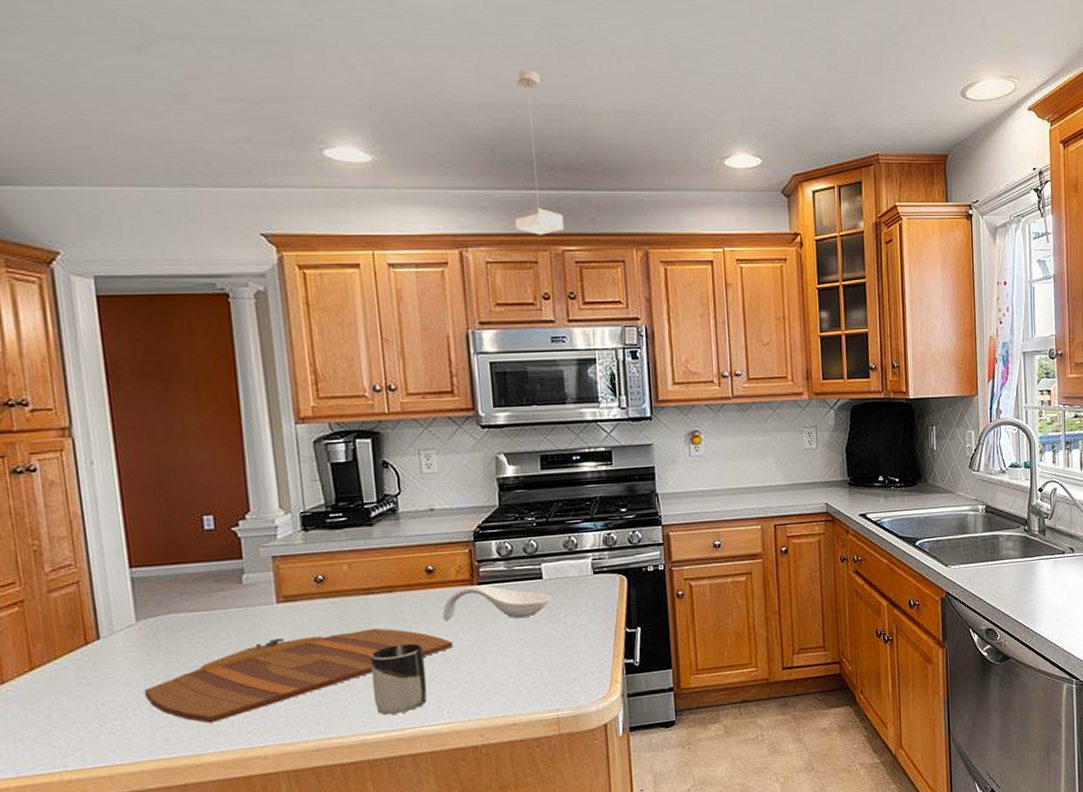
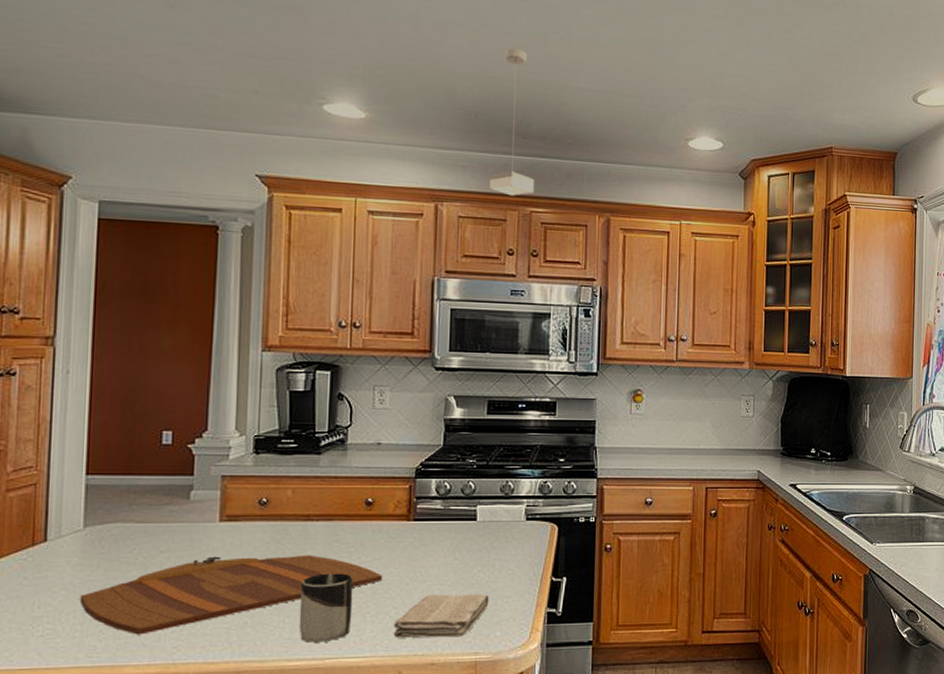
spoon rest: present [442,585,551,621] -> none [376,521,482,558]
washcloth: none [470,651,565,702] -> present [393,594,489,638]

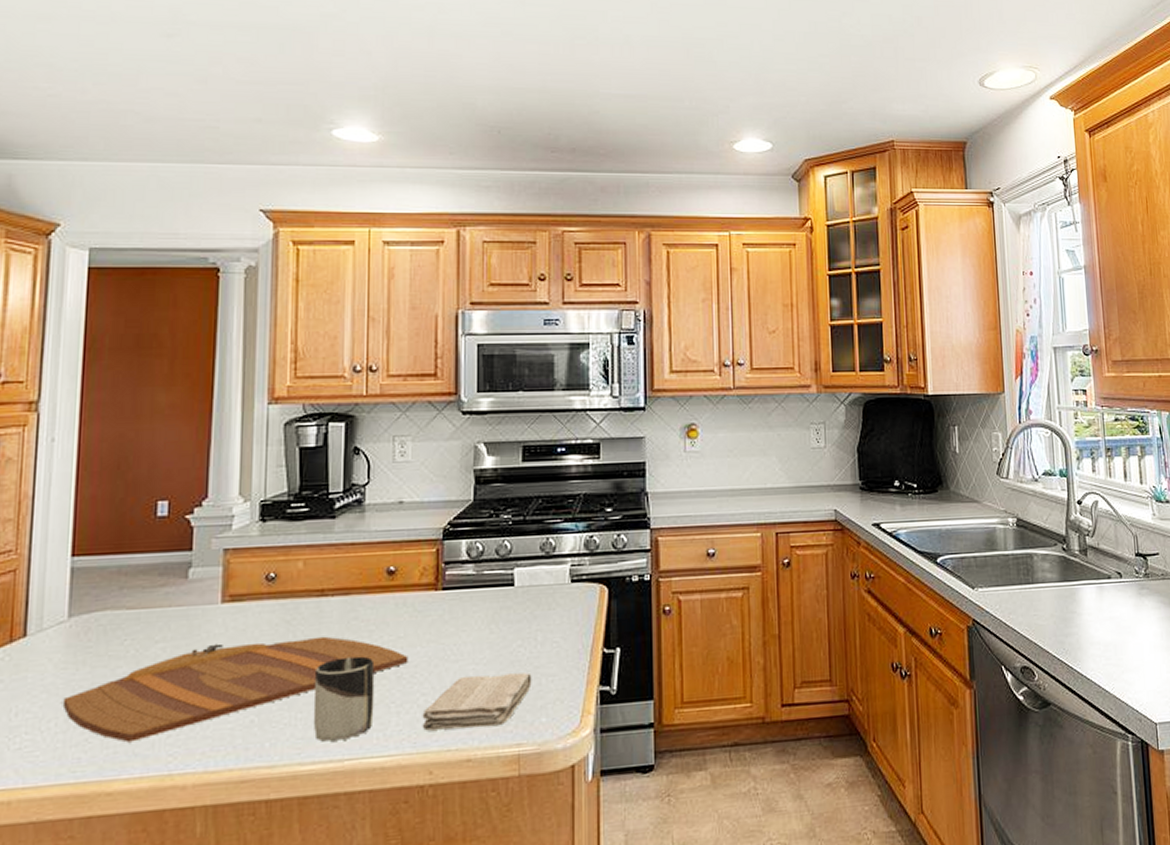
pendant lamp: present [490,48,534,196] -> none [516,56,565,216]

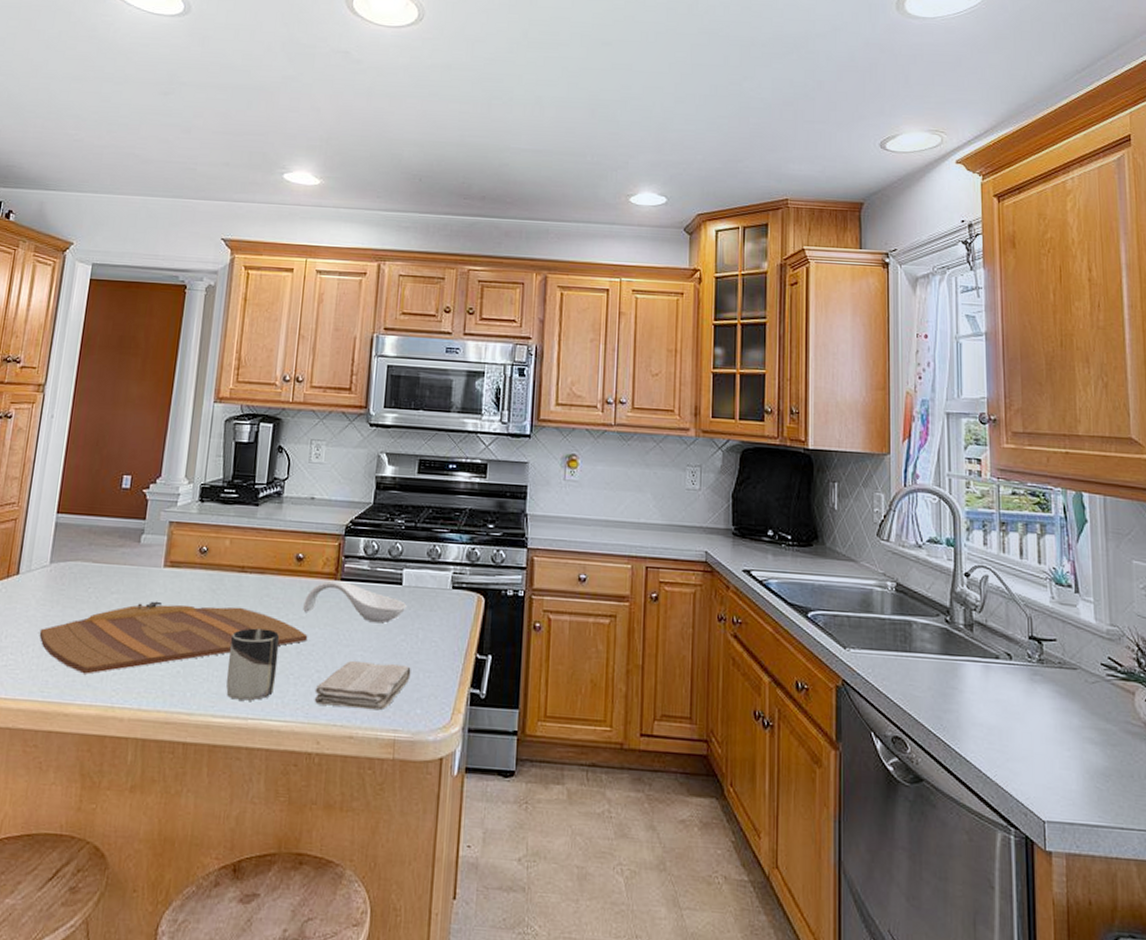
spoon rest: none [400,590,521,632] -> present [303,580,407,623]

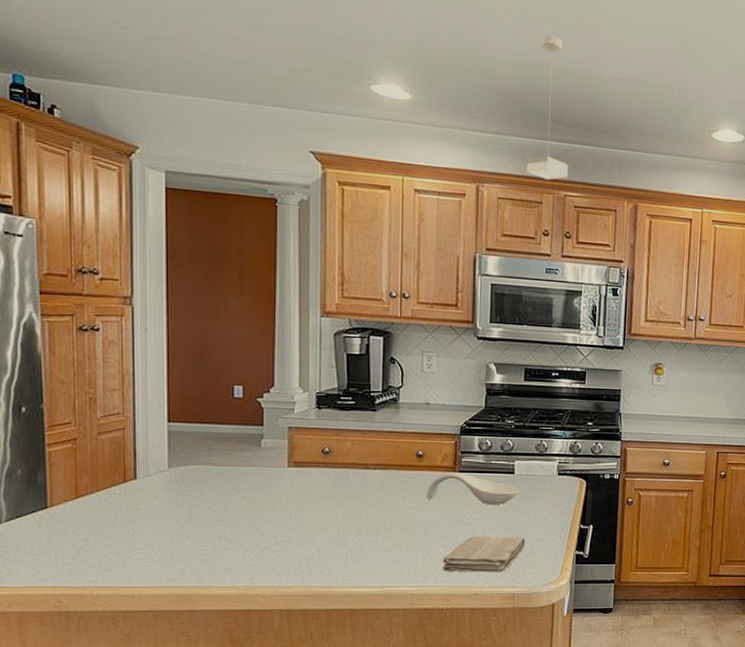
cutting board: present [39,601,308,674] -> none [168,497,432,561]
cup: present [226,628,280,701] -> none [360,515,407,573]
pendant lamp: none [430,114,473,255] -> present [527,35,568,180]

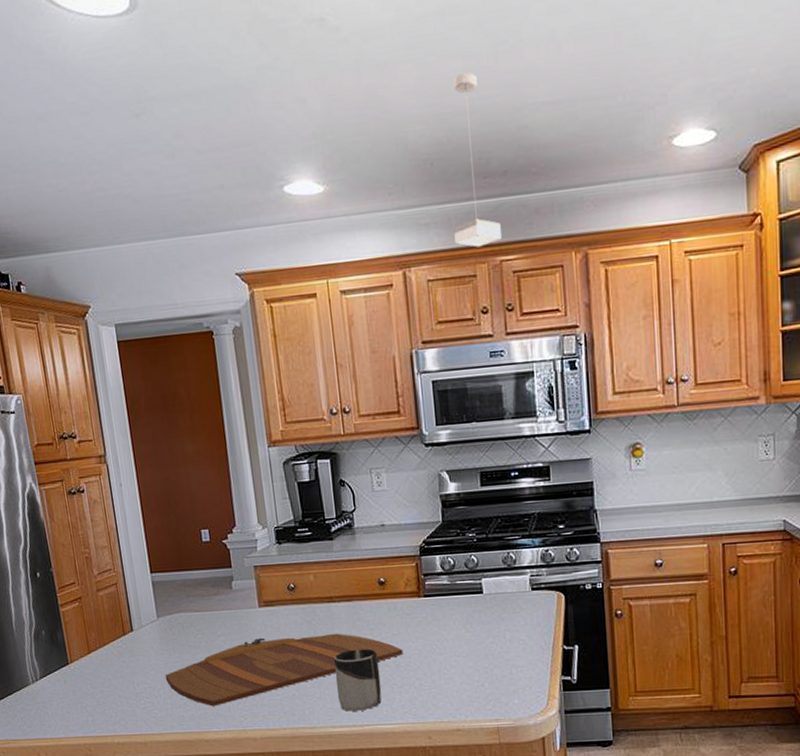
cutting board: none [168,497,432,561] -> present [165,633,404,707]
cup: none [360,515,407,573] -> present [334,648,382,712]
spoon rest: present [426,472,519,505] -> none [393,597,491,631]
washcloth: present [442,535,525,573] -> none [418,664,504,707]

